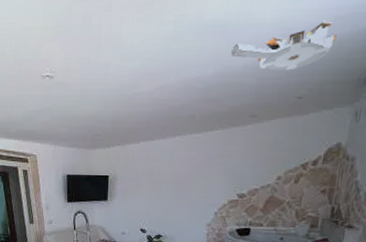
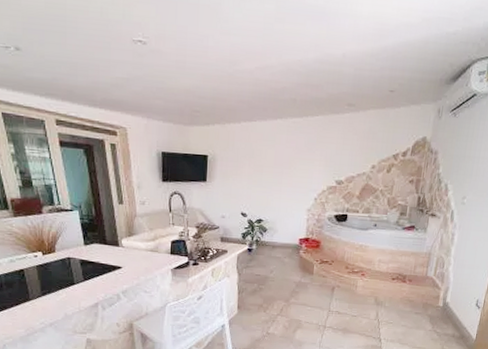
architectural model: present [231,21,337,71] -> none [331,21,424,65]

